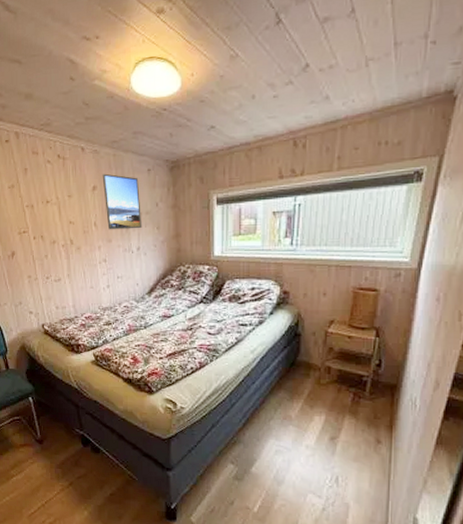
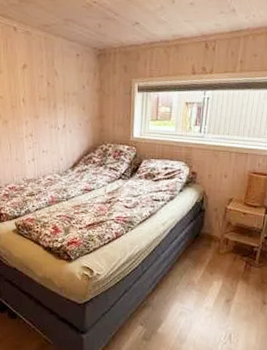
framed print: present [102,173,141,230] -> none [33,54,69,108]

